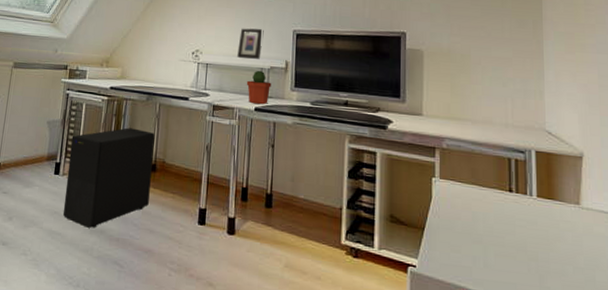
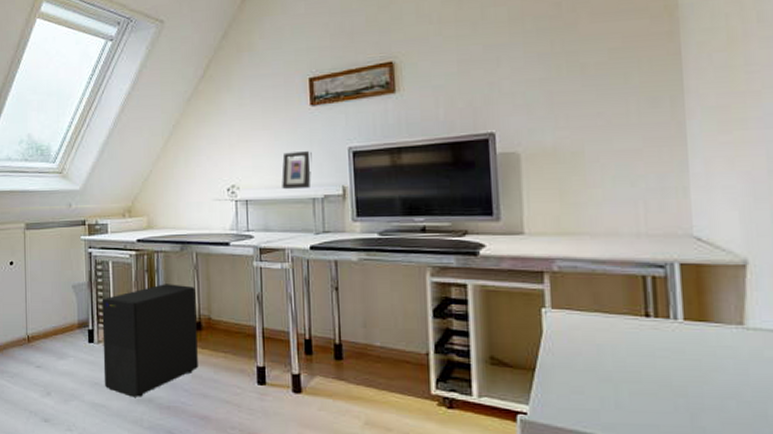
succulent plant: present [246,70,272,105] -> none [296,201,328,242]

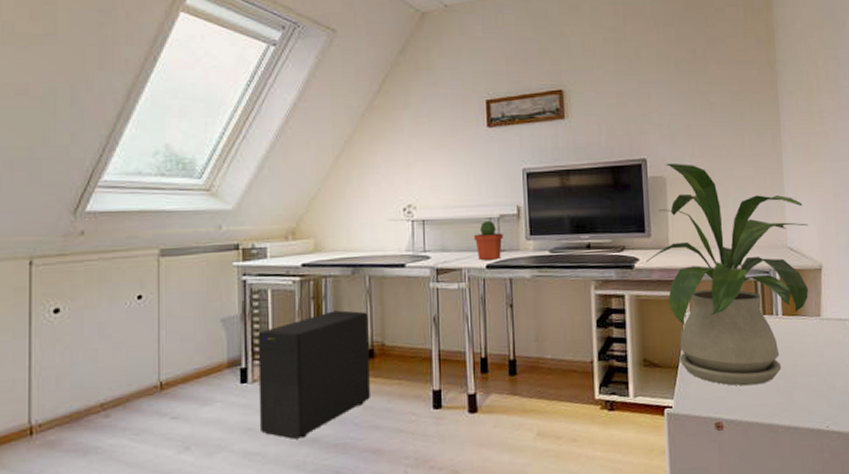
picture frame: present [281,151,312,190] -> none [459,172,489,210]
succulent plant: none [296,201,328,242] -> present [473,220,504,261]
house plant: none [493,136,727,401] -> present [645,163,809,386]

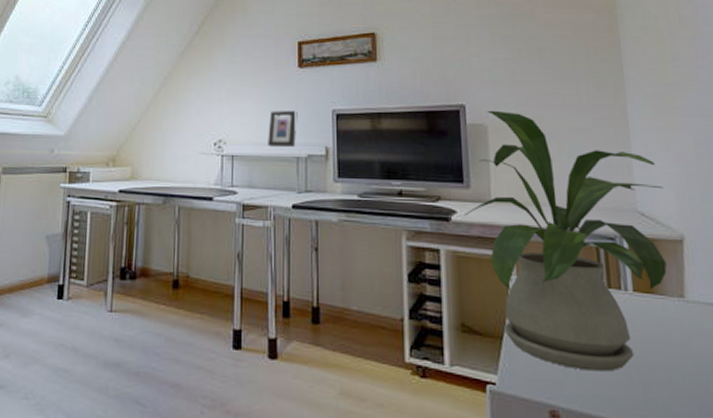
computer tower: present [258,310,370,439] -> none [69,238,175,362]
picture frame: none [459,172,489,210] -> present [268,111,298,148]
succulent plant: present [473,220,504,261] -> none [280,160,311,201]

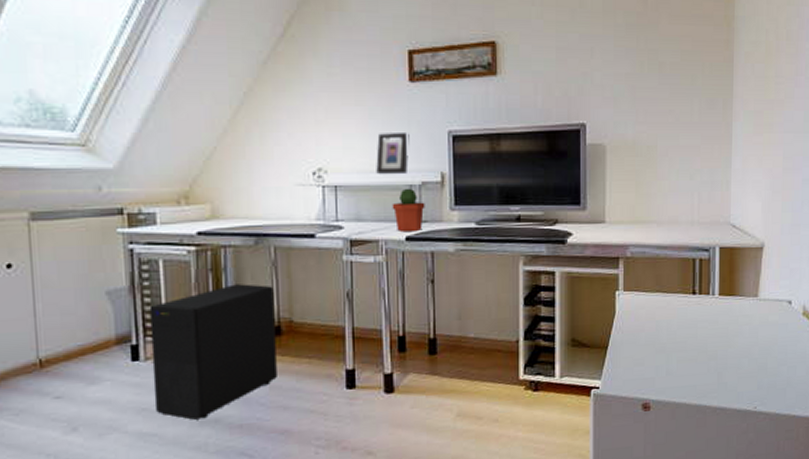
computer tower: none [69,238,175,362] -> present [149,284,277,420]
succulent plant: none [280,160,311,201] -> present [392,188,425,233]
house plant: present [464,110,667,372] -> none [579,129,754,367]

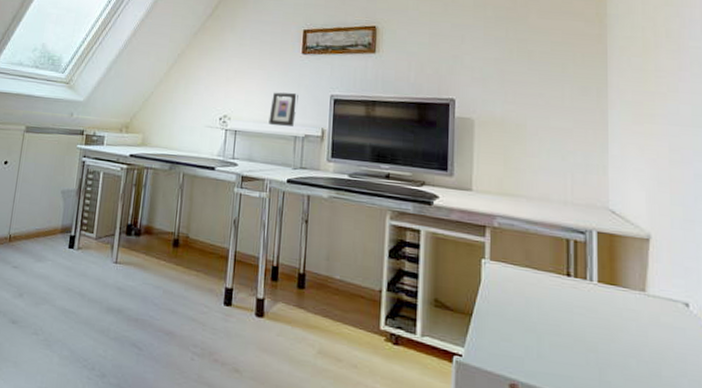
computer tower: present [149,284,277,420] -> none [77,199,178,307]
succulent plant: present [392,188,425,233] -> none [278,138,306,176]

